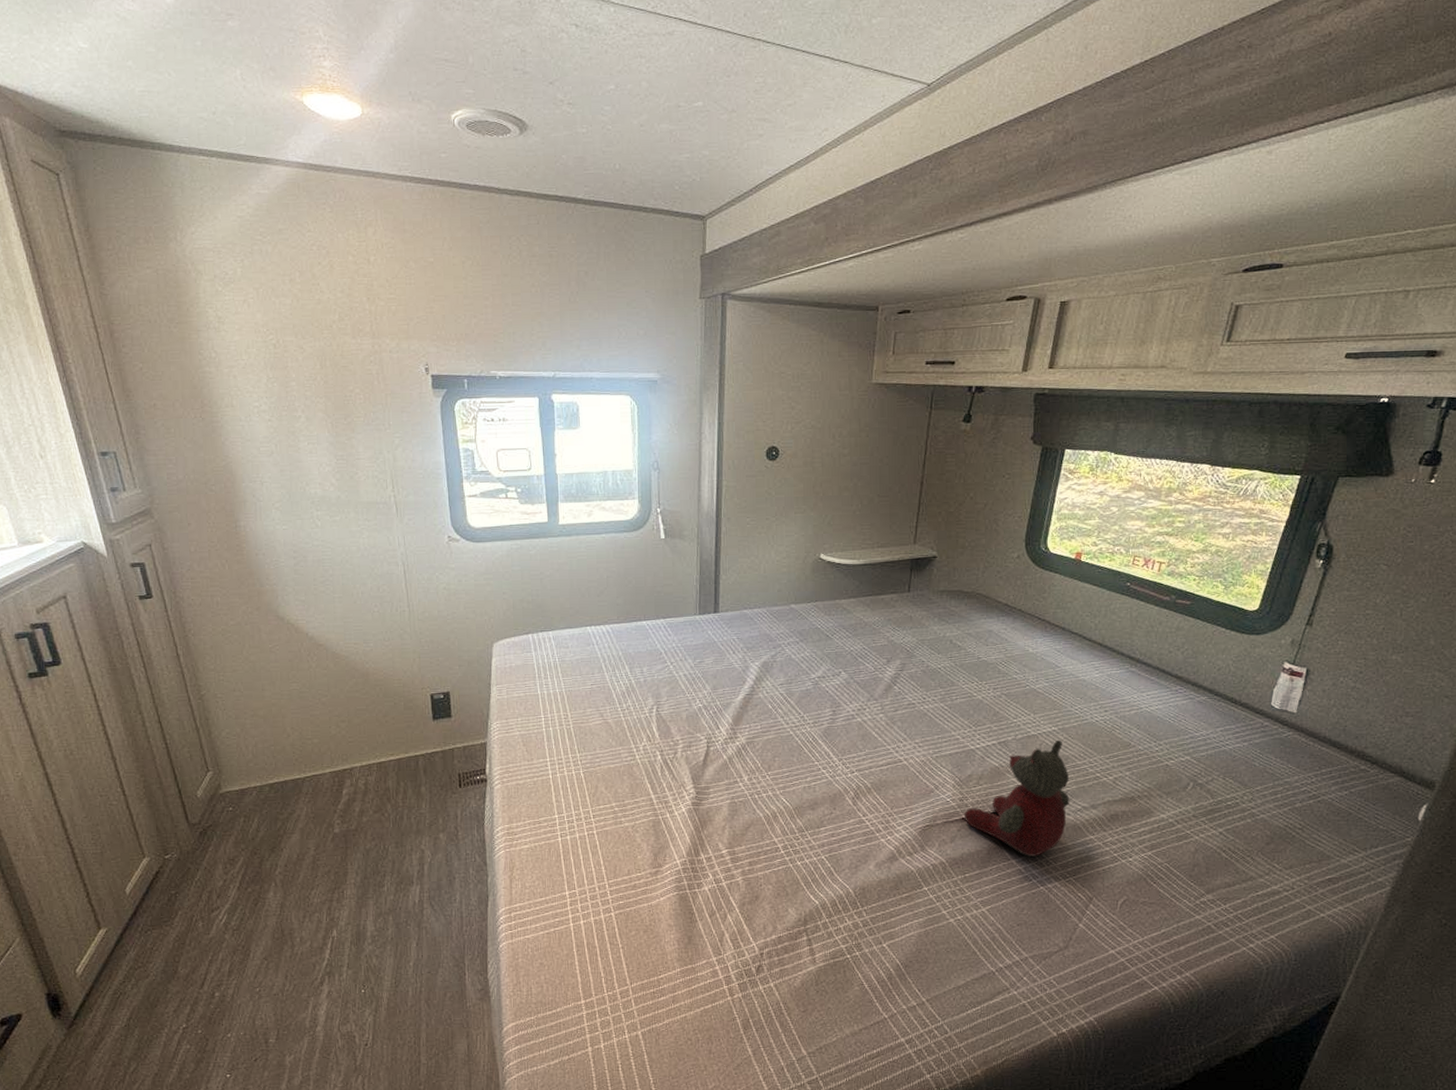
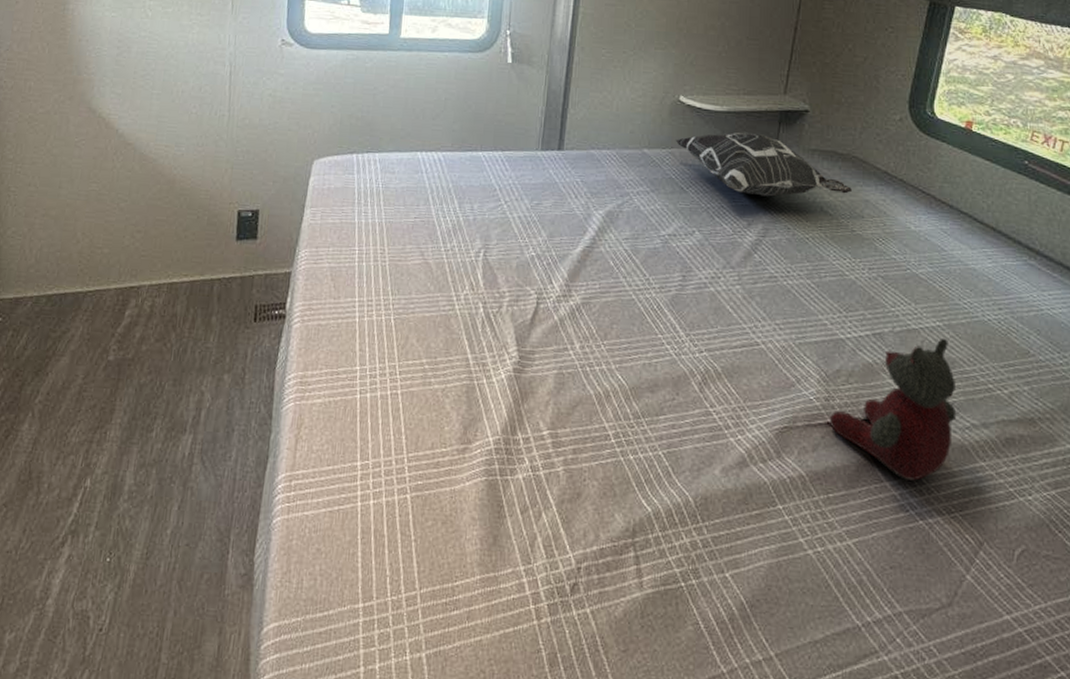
decorative pillow: none [819,581,978,636] -> present [675,132,853,197]

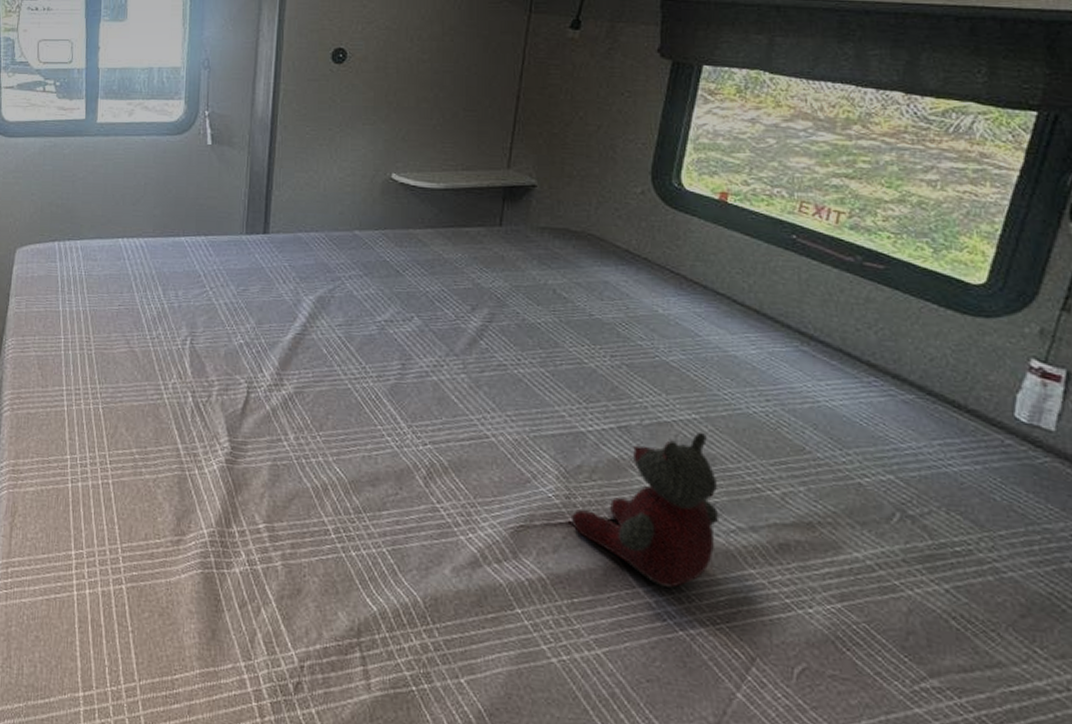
decorative pillow: present [675,132,853,197] -> none [388,210,590,279]

